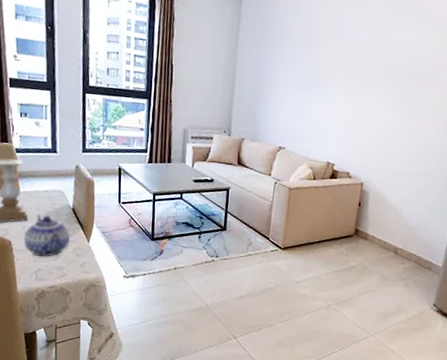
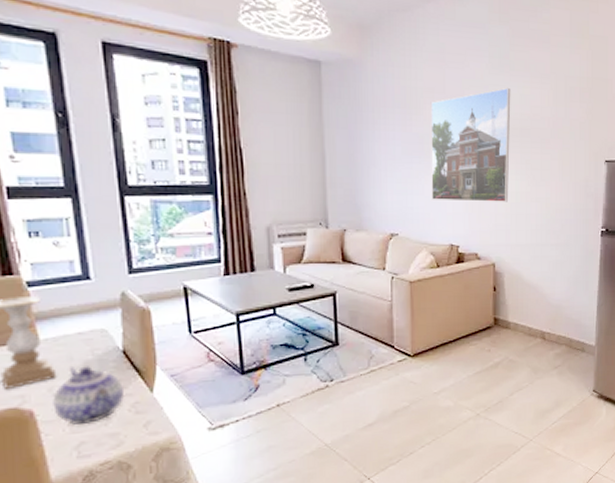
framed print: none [317,31,401,132] -> present [430,87,511,202]

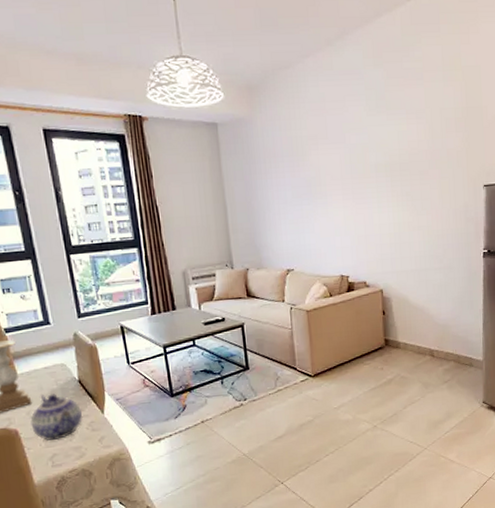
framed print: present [430,87,511,202] -> none [315,126,392,236]

